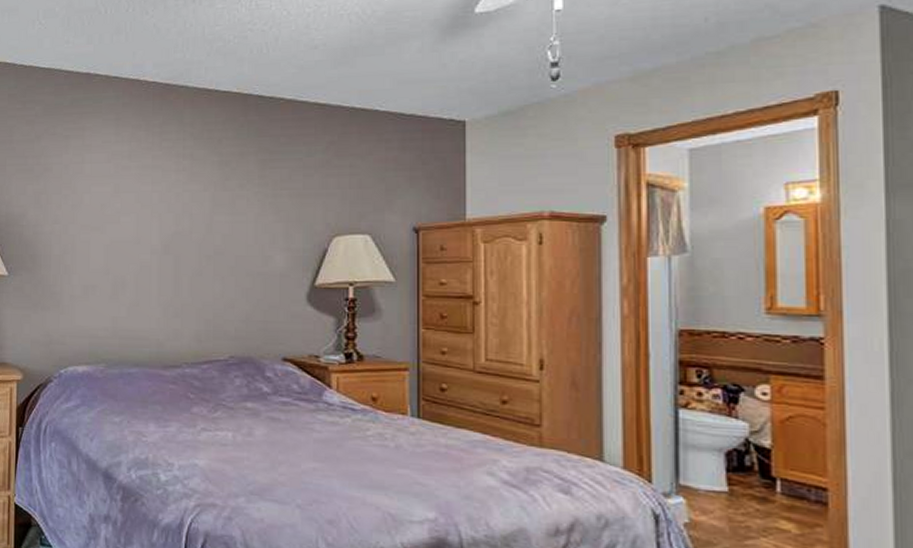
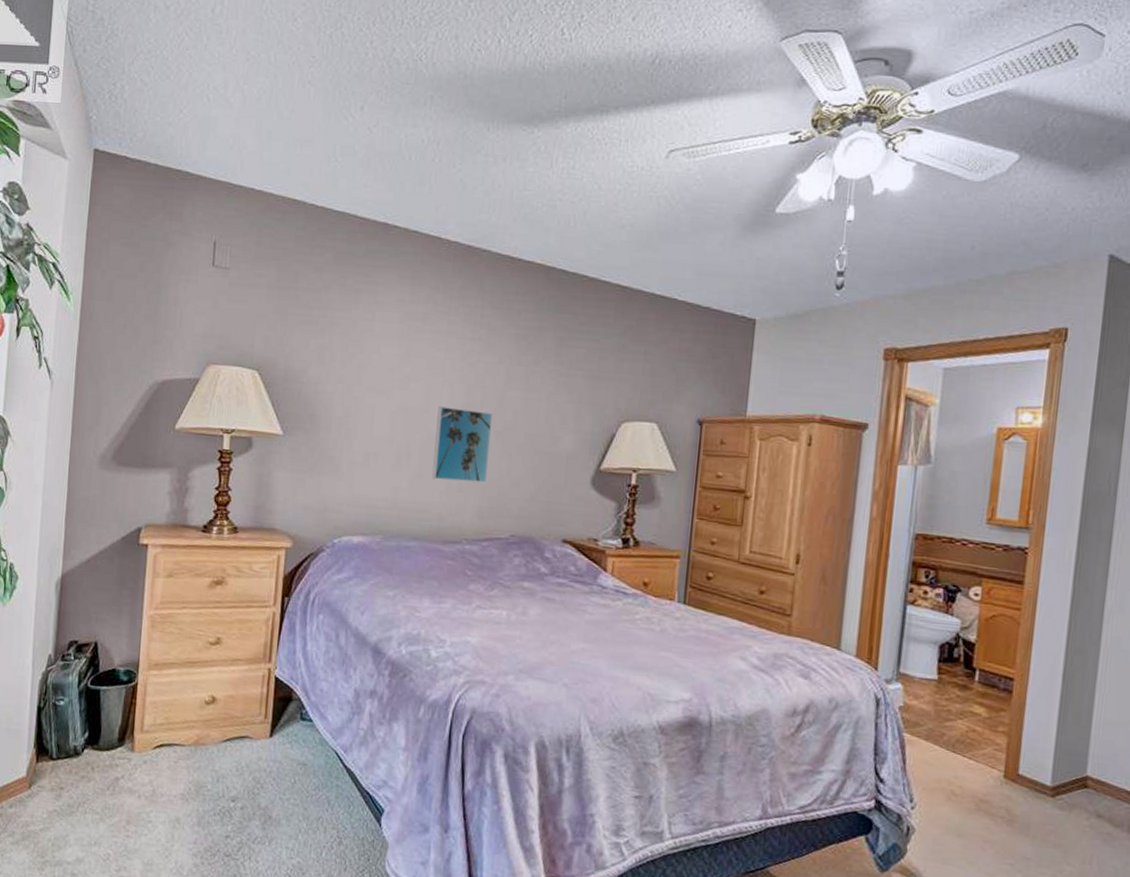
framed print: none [148,237,203,307] -> present [432,406,493,483]

